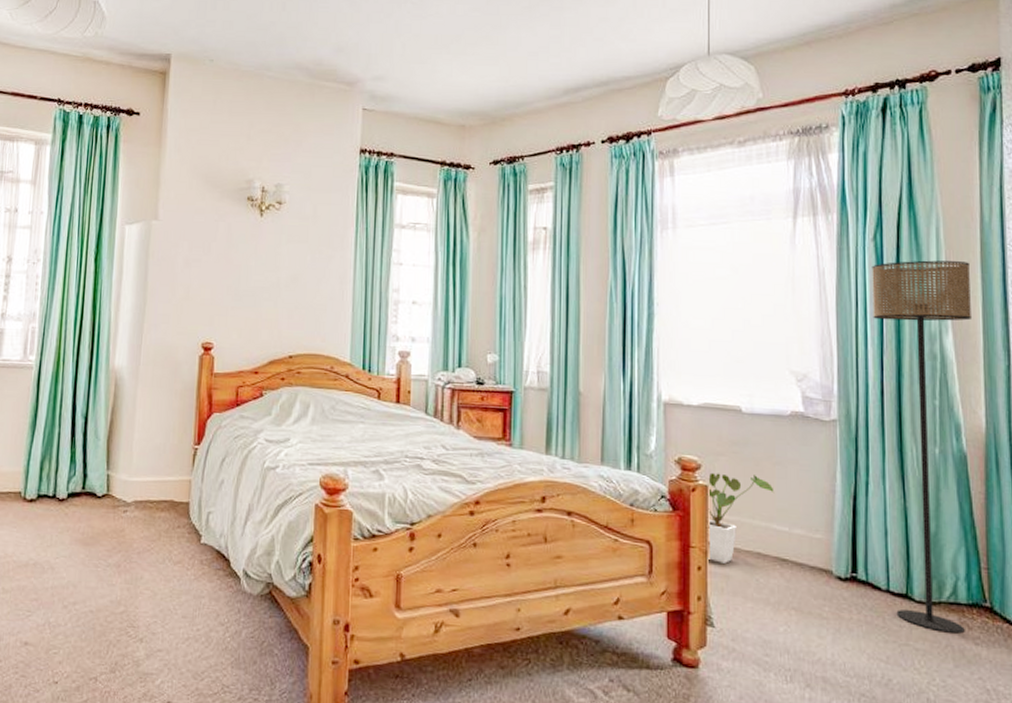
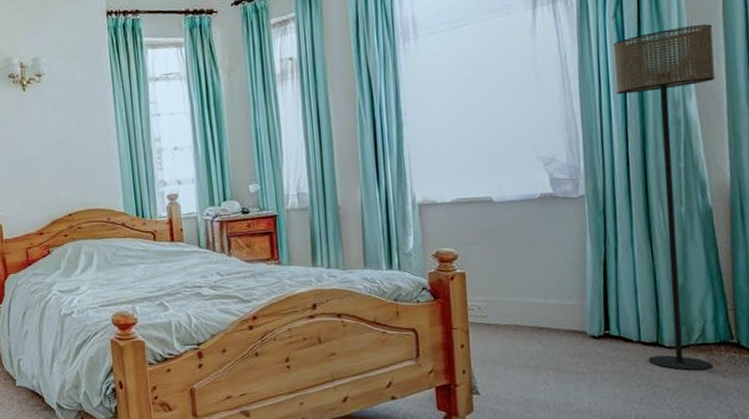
house plant: present [707,472,775,563] -> none [465,257,528,339]

